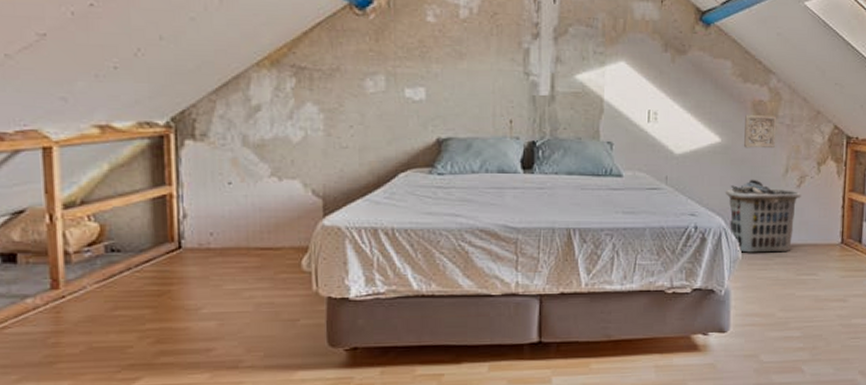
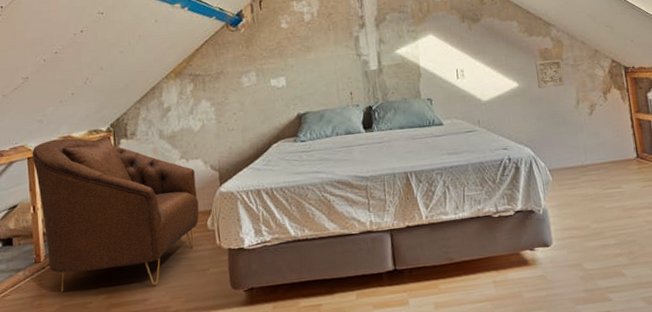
armchair: none [49,127,292,333] -> present [32,136,199,292]
clothes hamper: present [725,179,801,253] -> none [529,113,594,176]

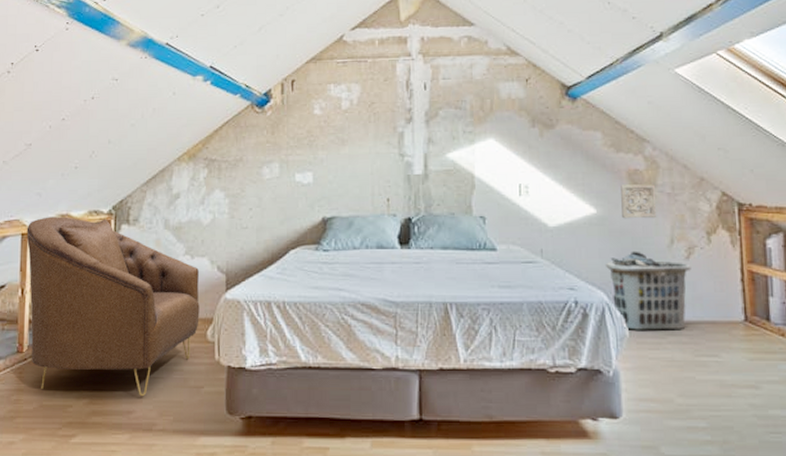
clothes hamper: none [529,113,594,176] -> present [605,251,691,330]

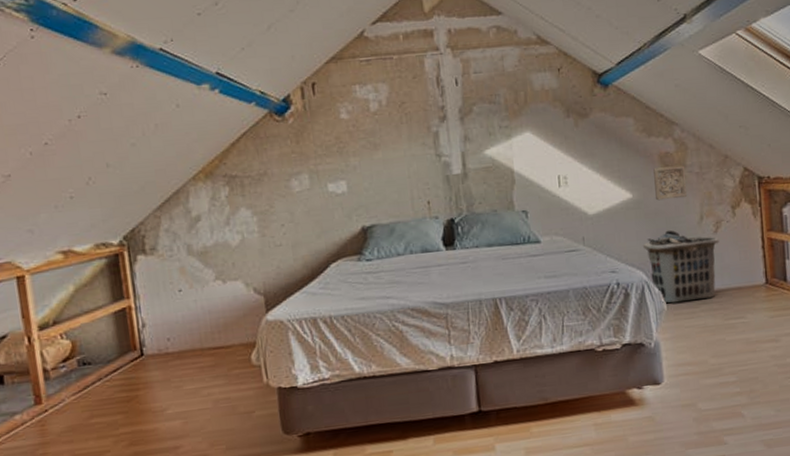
armchair: present [26,216,200,397] -> none [22,251,241,439]

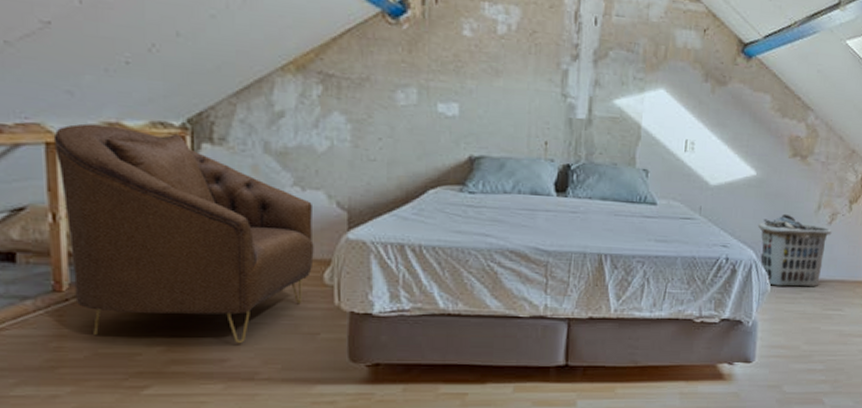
armchair: none [22,251,241,439] -> present [53,123,314,344]
wall ornament: present [653,165,688,201] -> none [779,150,813,185]

